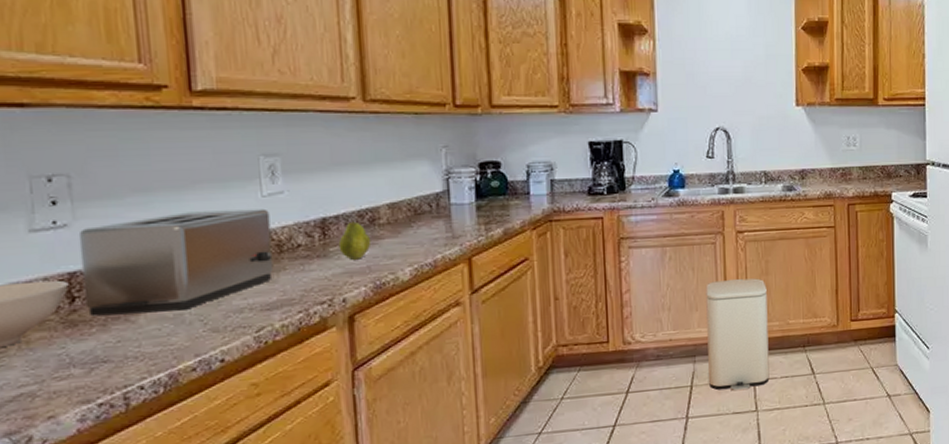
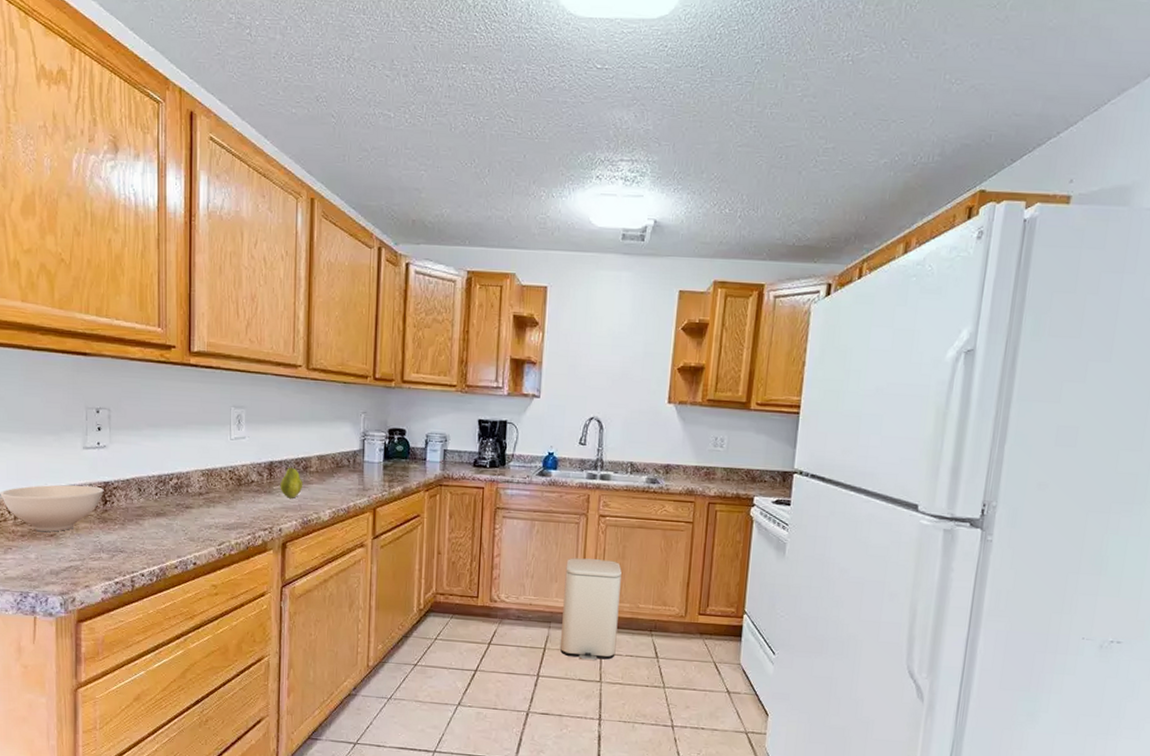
toaster: present [78,208,274,317] -> none [112,445,235,521]

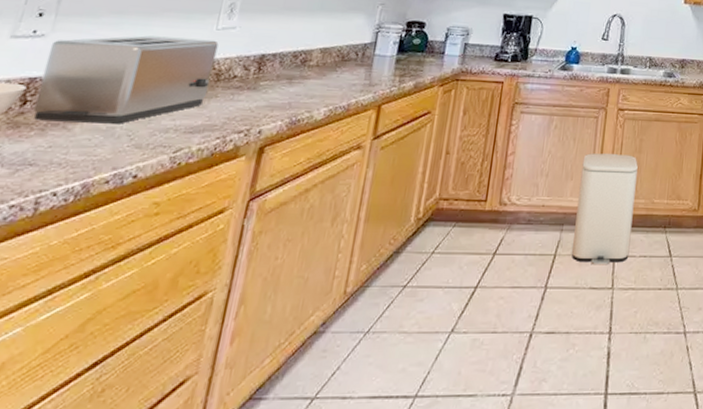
toaster: none [112,445,235,521] -> present [33,35,219,124]
fruit: present [280,466,303,499] -> none [268,59,299,97]

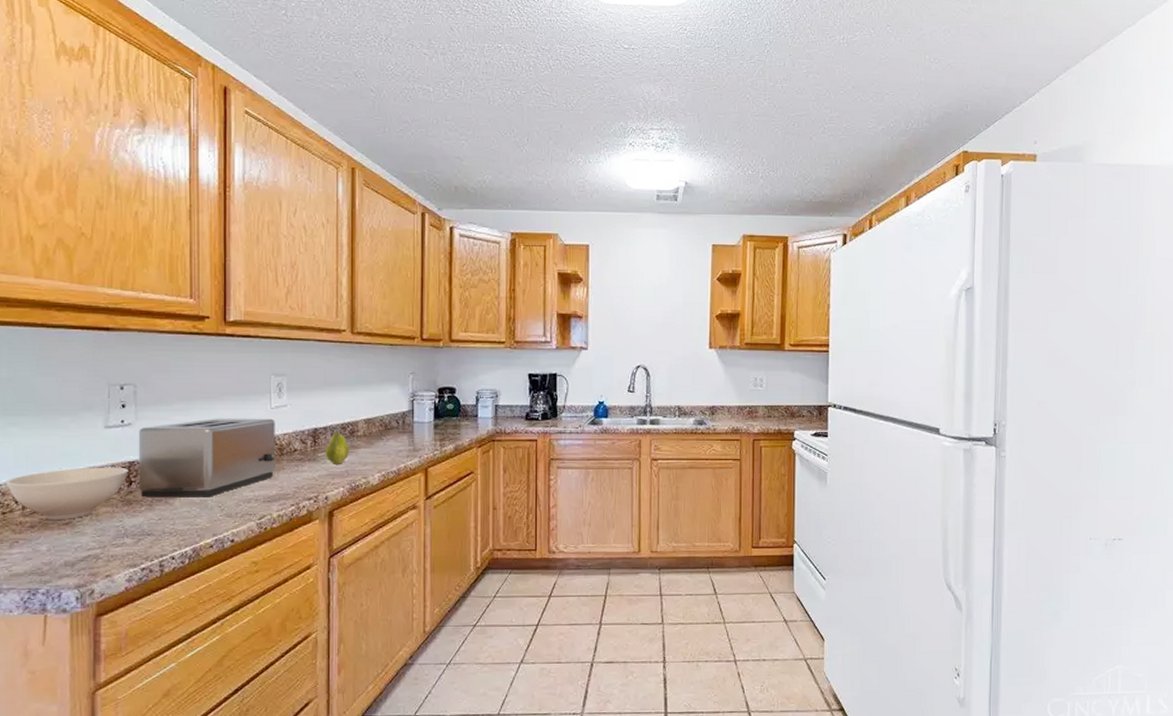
fruit: none [268,59,299,97] -> present [325,431,350,466]
pedal bin: present [572,152,638,265] -> none [621,501,676,604]

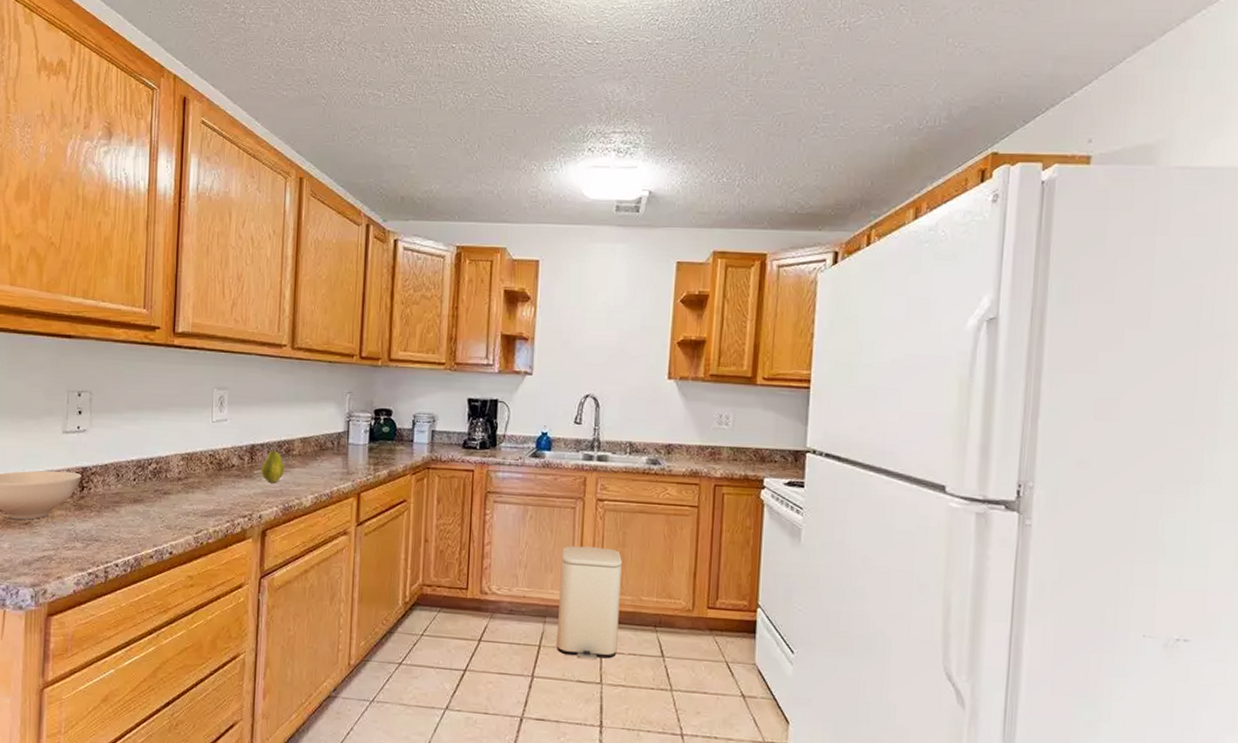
toaster: present [138,418,275,498] -> none [89,429,216,508]
pedal bin: none [621,501,676,604] -> present [557,545,622,661]

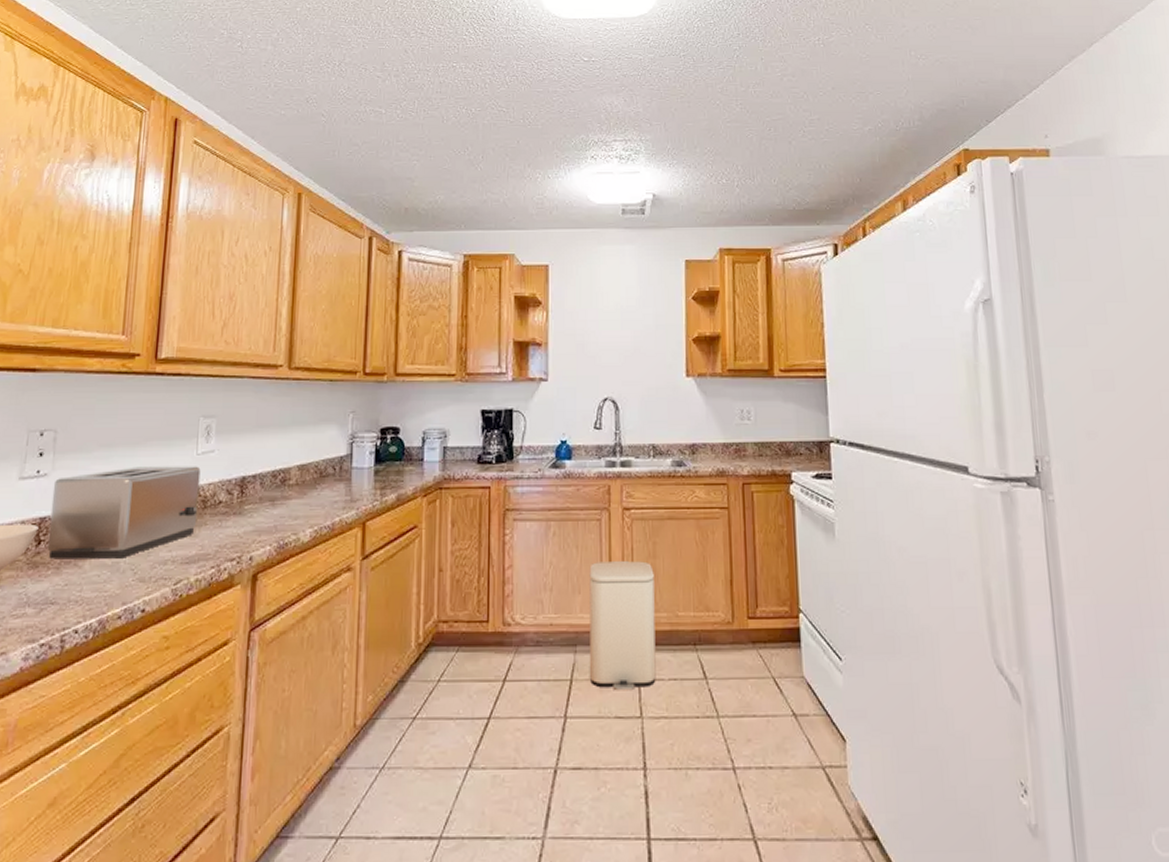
toaster: none [89,429,216,508] -> present [47,466,201,560]
fruit: present [261,449,285,484] -> none [252,480,281,520]

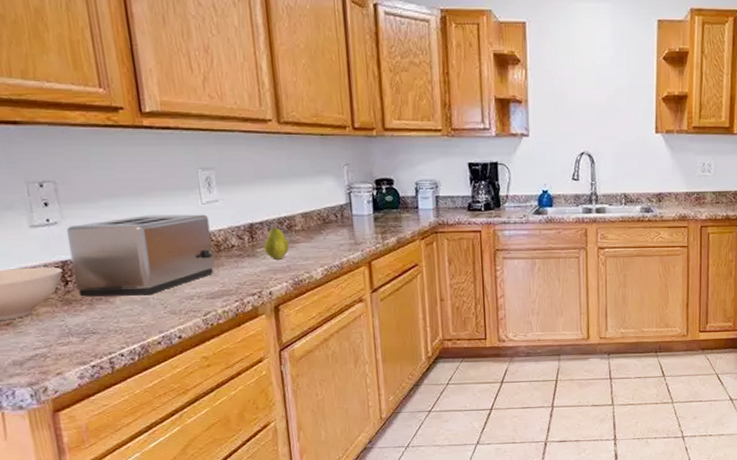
fruit: none [252,480,281,520] -> present [263,226,290,261]
pedal bin: present [589,560,656,691] -> none [570,289,625,387]

